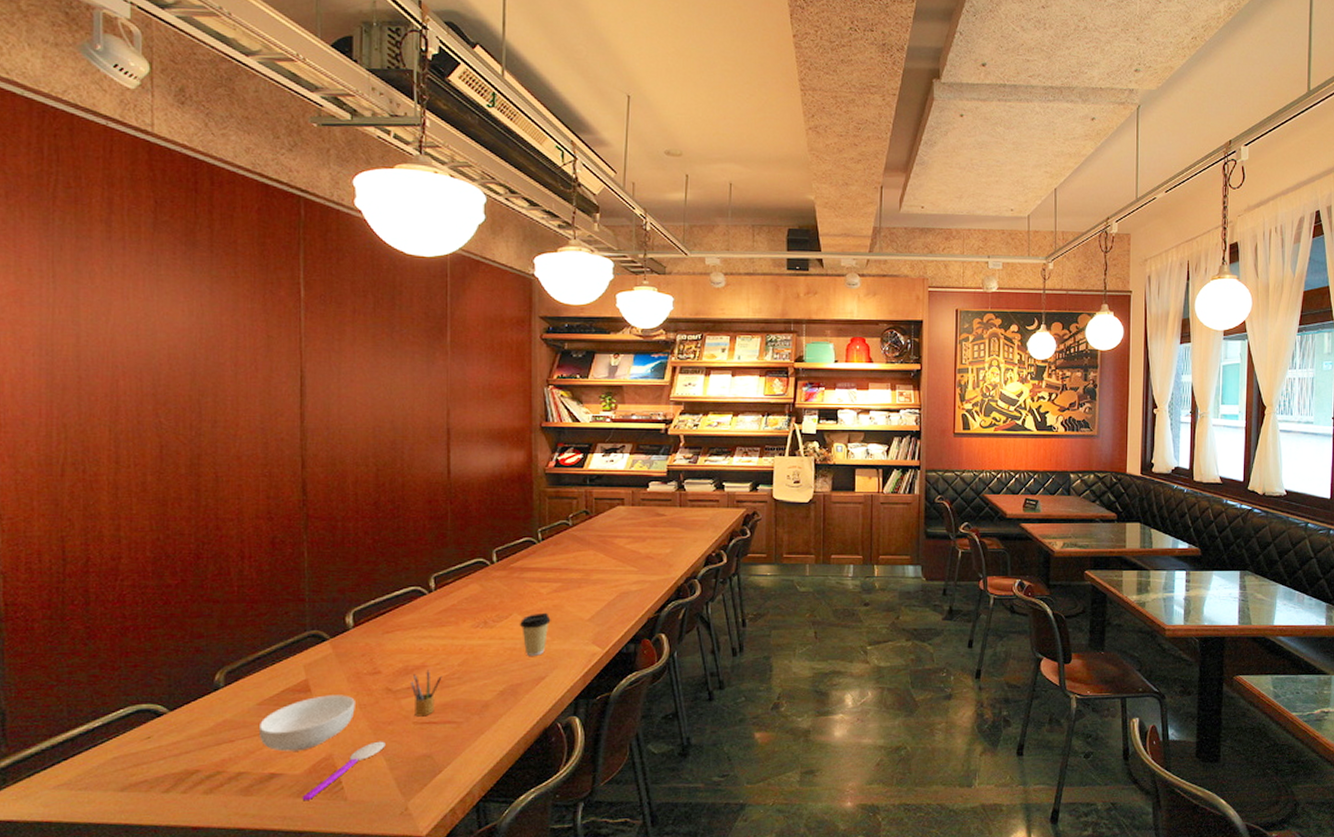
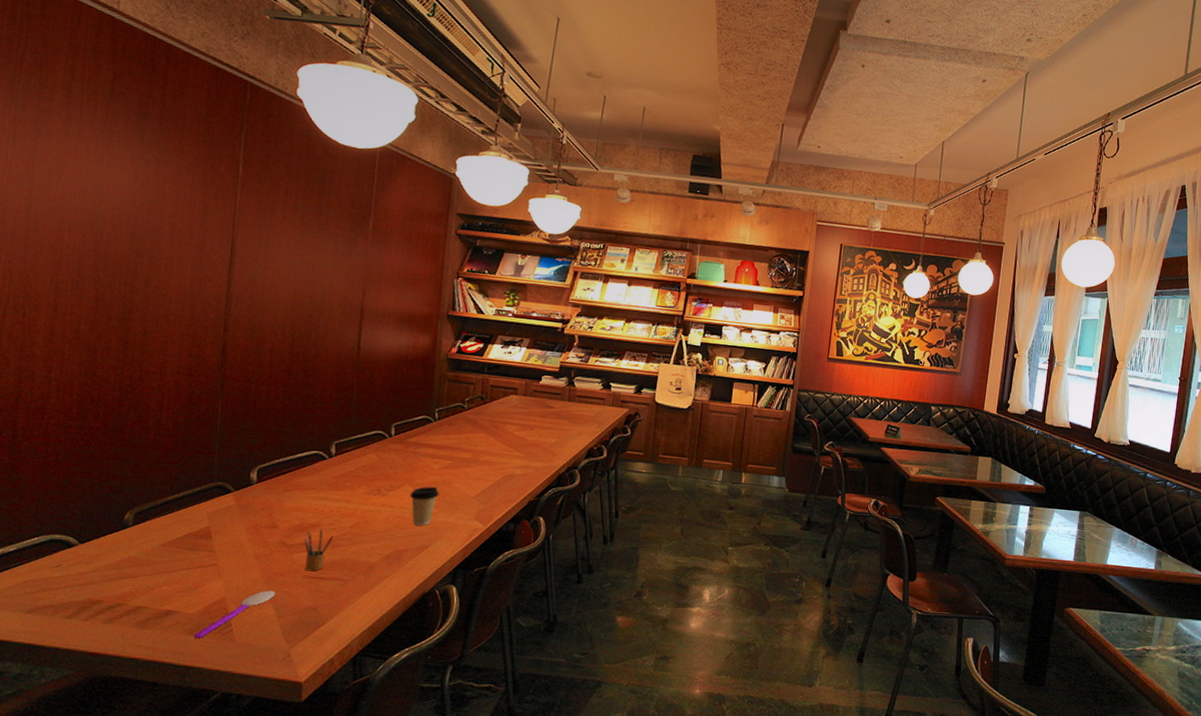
cereal bowl: present [258,695,355,752] -> none [159,543,252,592]

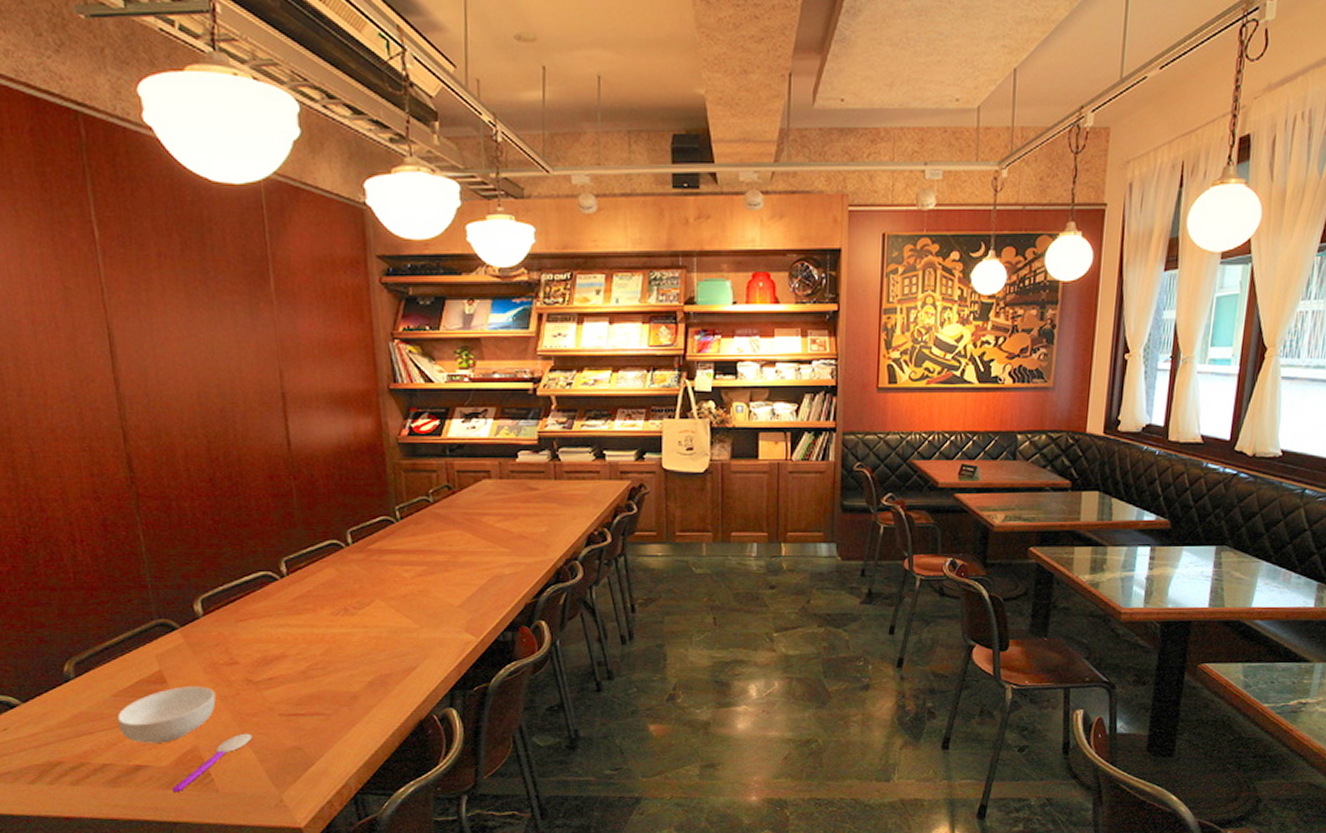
cereal bowl: none [159,543,252,592] -> present [117,686,216,744]
pencil box: present [304,529,334,572] -> none [271,660,305,709]
coffee cup: present [409,486,440,526] -> none [382,598,418,645]

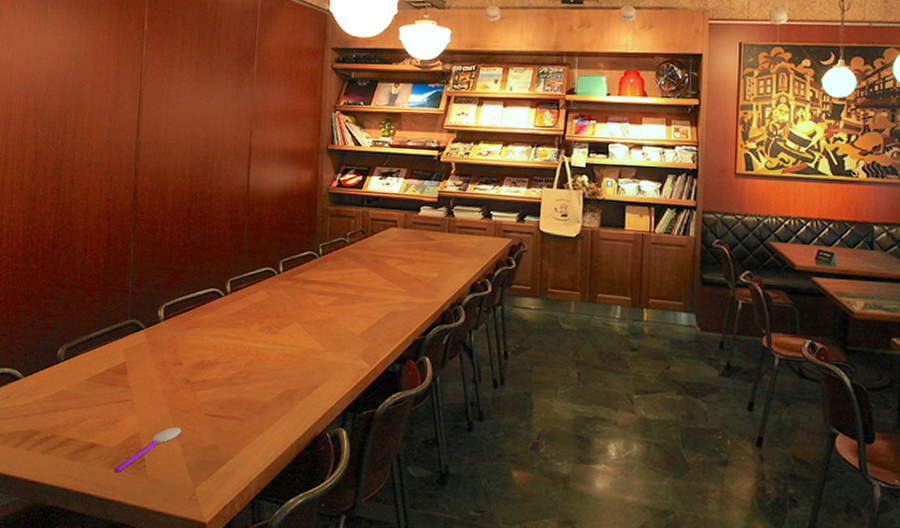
cereal bowl: present [117,686,216,744] -> none [85,379,160,427]

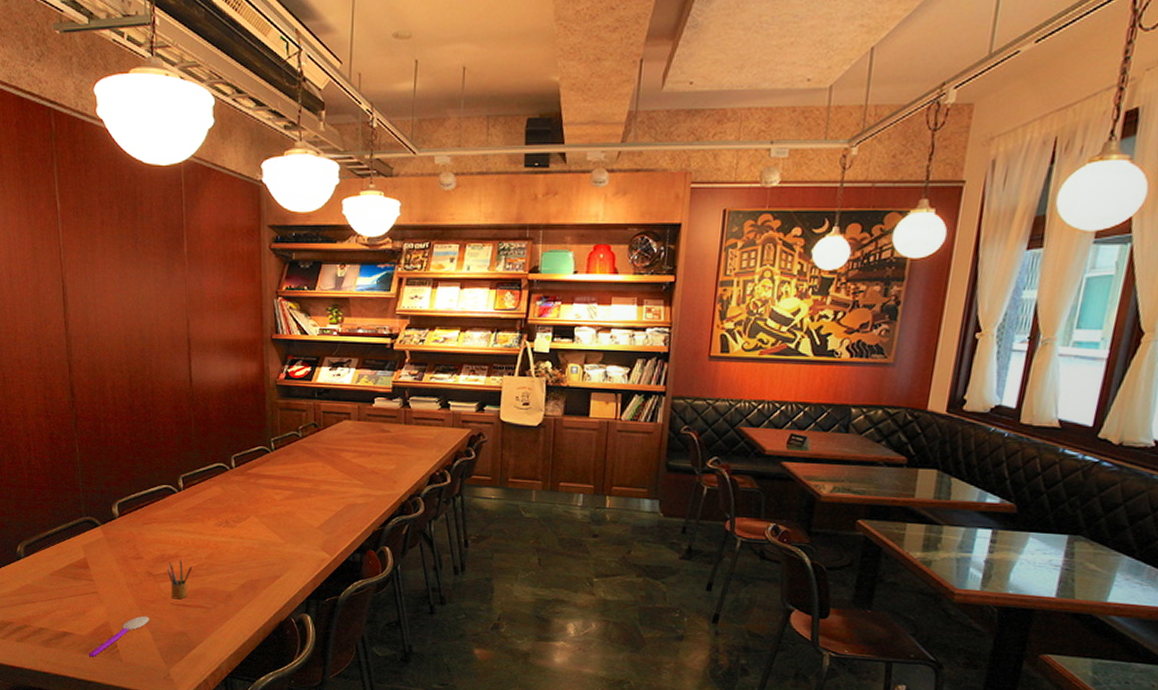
pencil box: none [205,366,231,410] -> present [167,559,193,600]

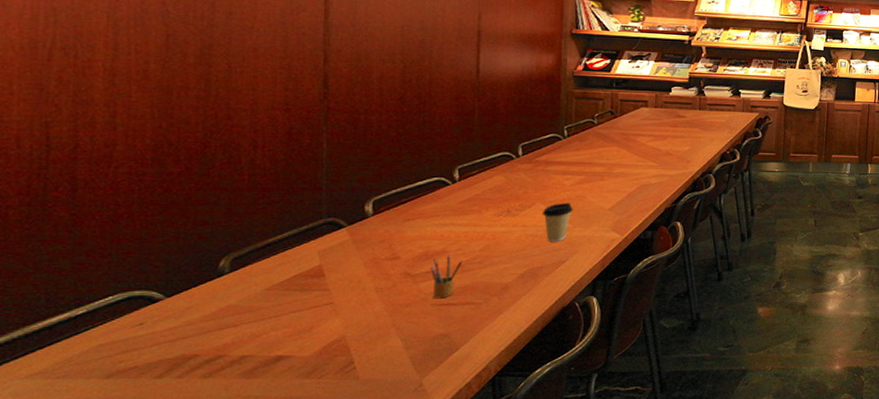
spoon: present [88,616,150,658] -> none [310,322,402,382]
coffee cup: none [256,517,284,556] -> present [541,202,573,242]

